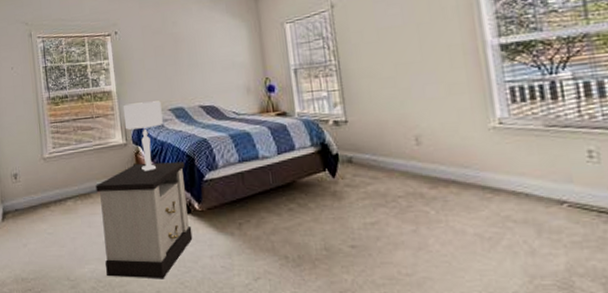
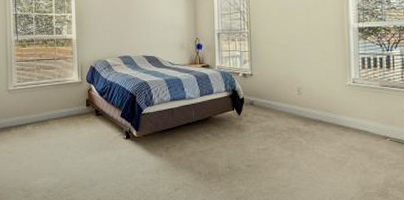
nightstand: present [96,161,193,279] -> none [53,98,130,190]
table lamp: present [122,101,163,171] -> none [80,49,113,104]

